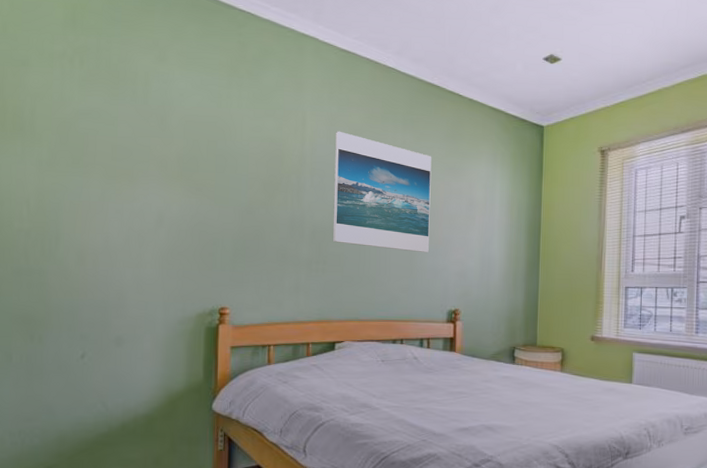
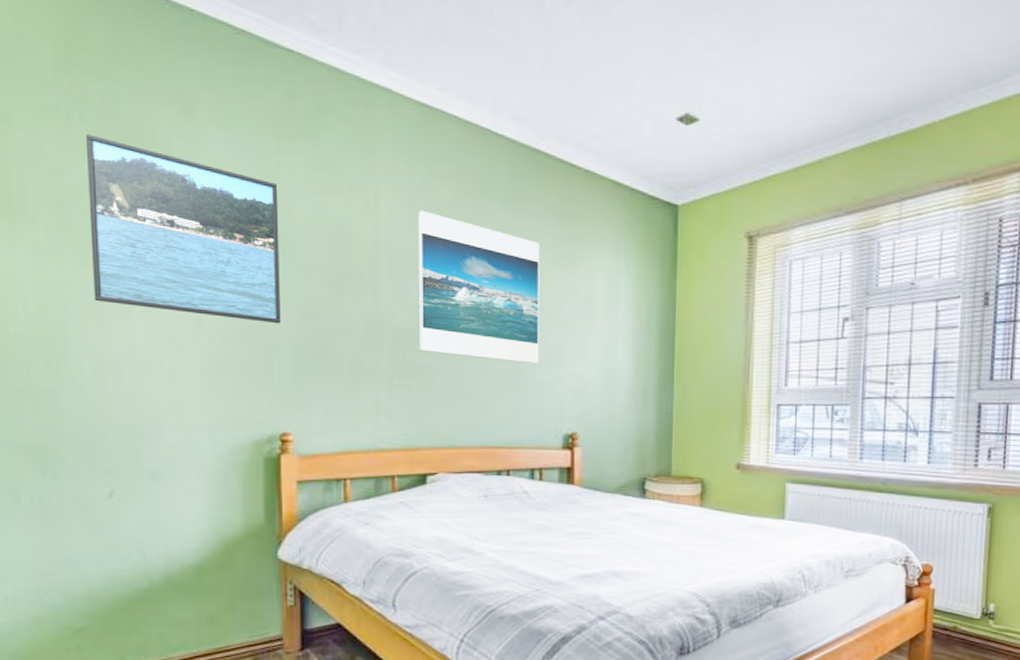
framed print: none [81,74,228,220] -> present [86,134,280,324]

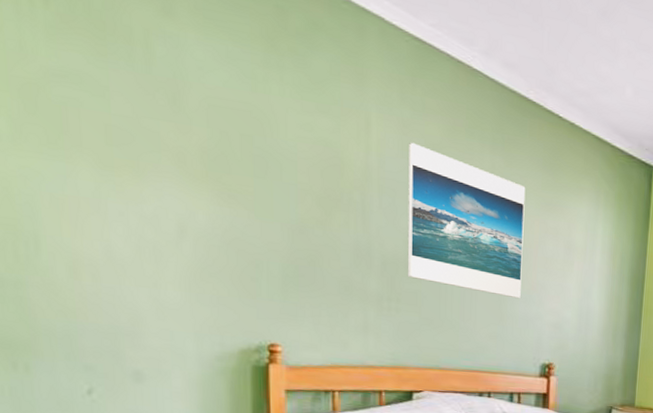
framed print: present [86,134,280,324] -> none [52,19,269,239]

